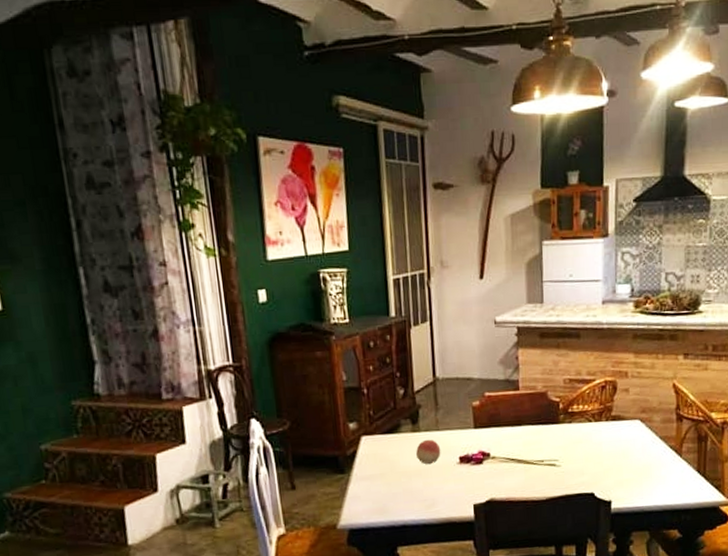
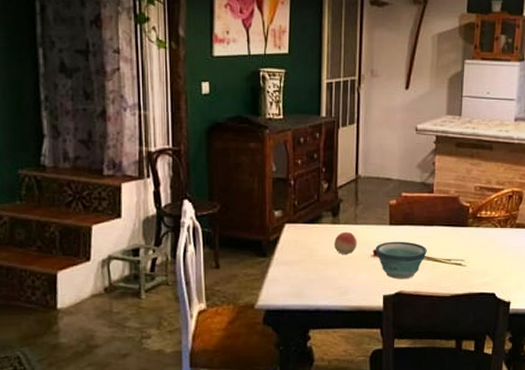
bowl: none [461,444,517,486] -> present [375,241,427,280]

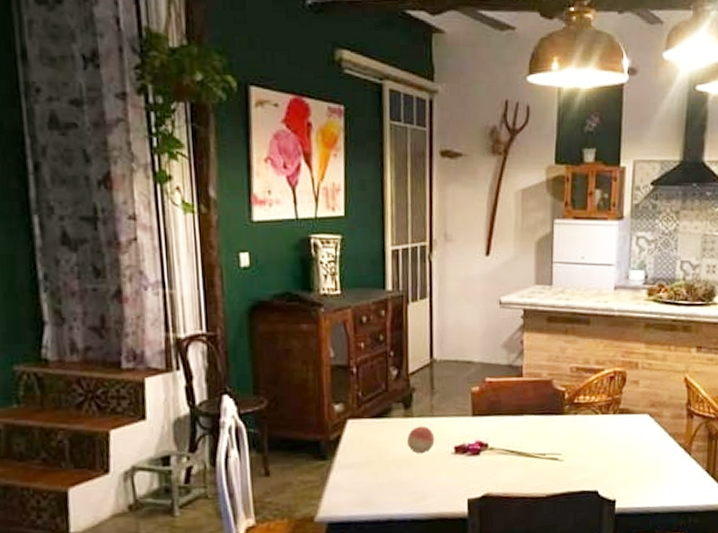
bowl: present [375,241,427,280] -> none [456,434,517,480]

